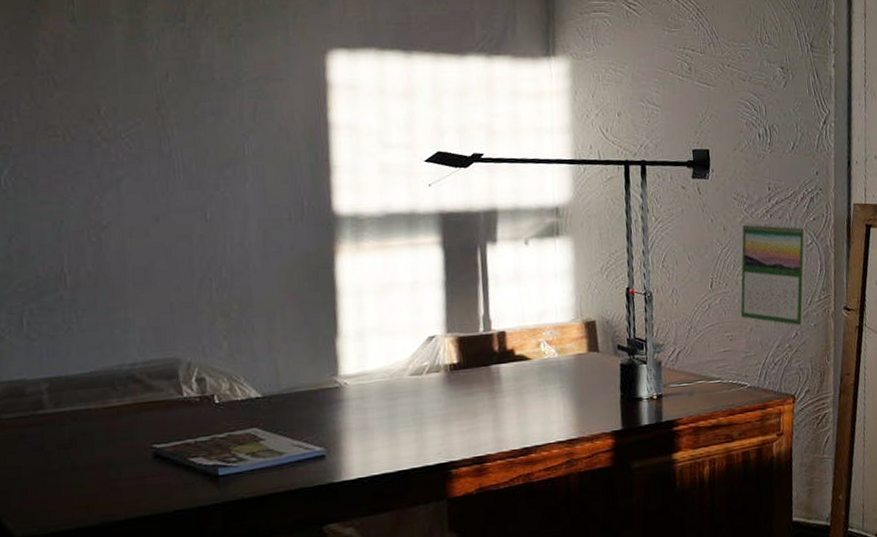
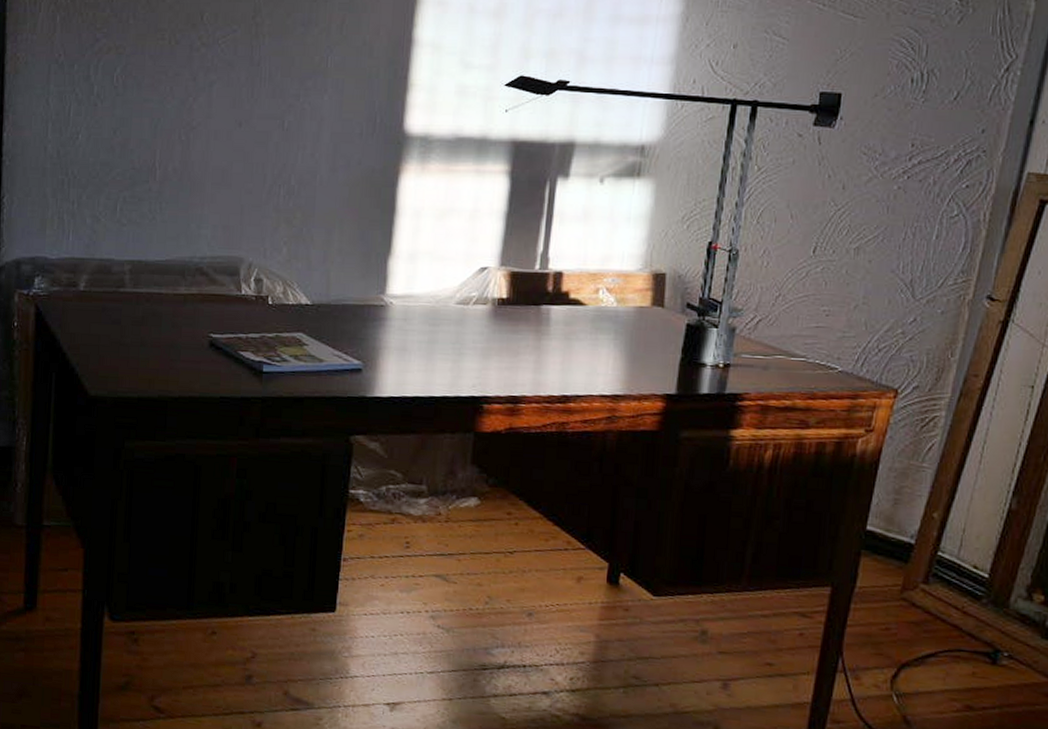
calendar: present [740,222,806,326] -> none [845,181,953,311]

